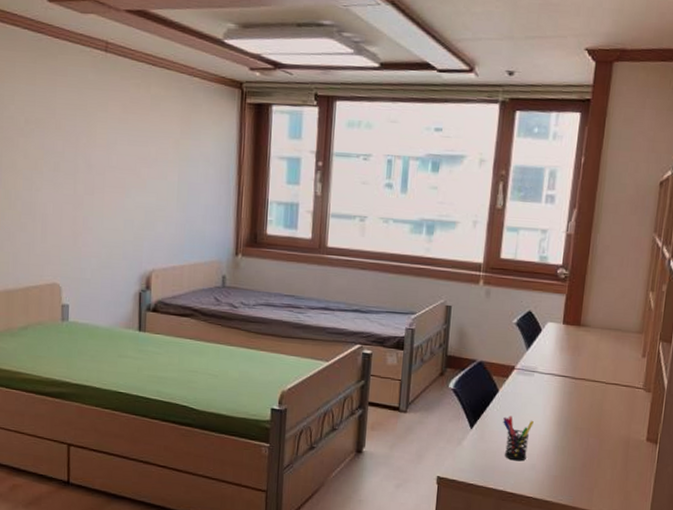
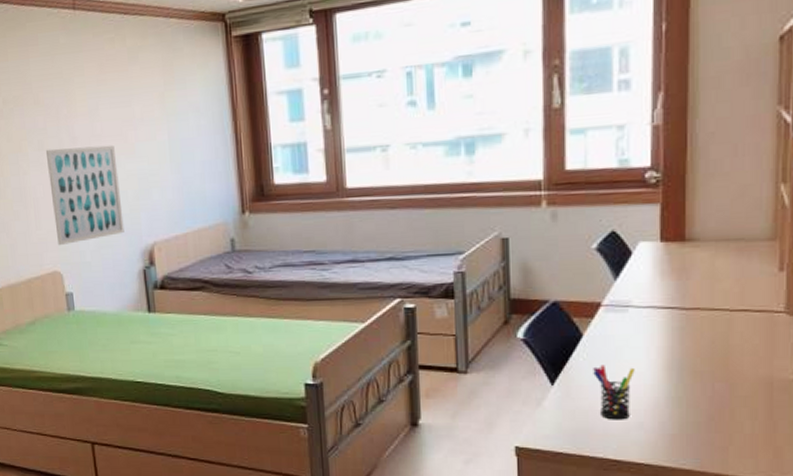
wall art: none [60,171,128,261] -> present [46,145,124,246]

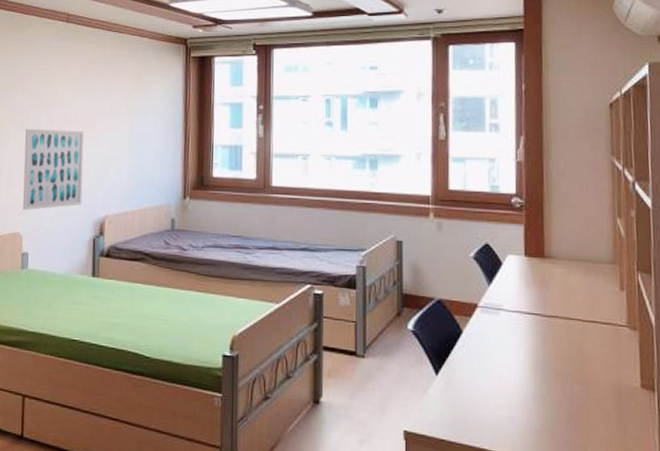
pen holder: present [593,365,635,420] -> none [471,360,506,413]

